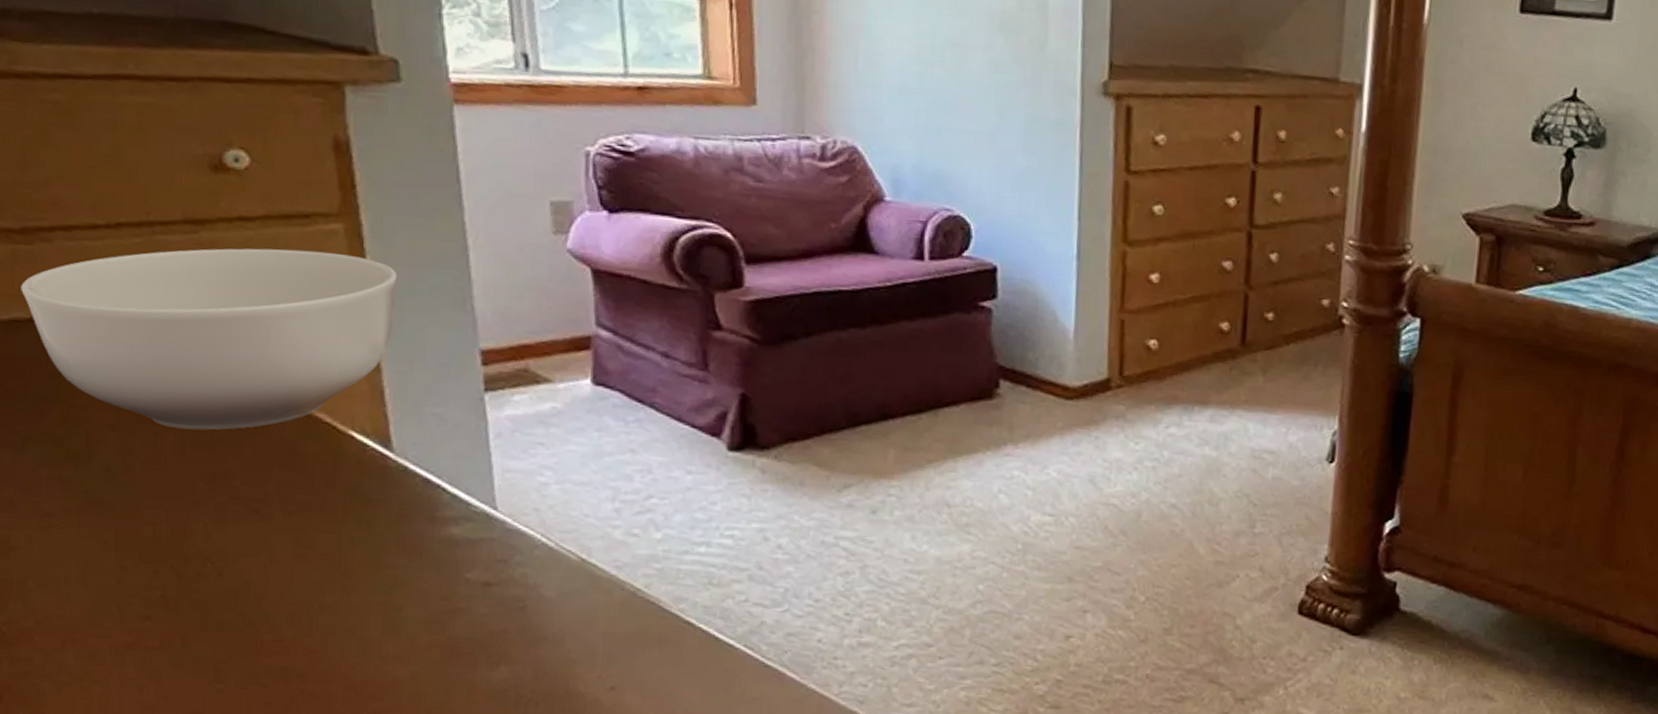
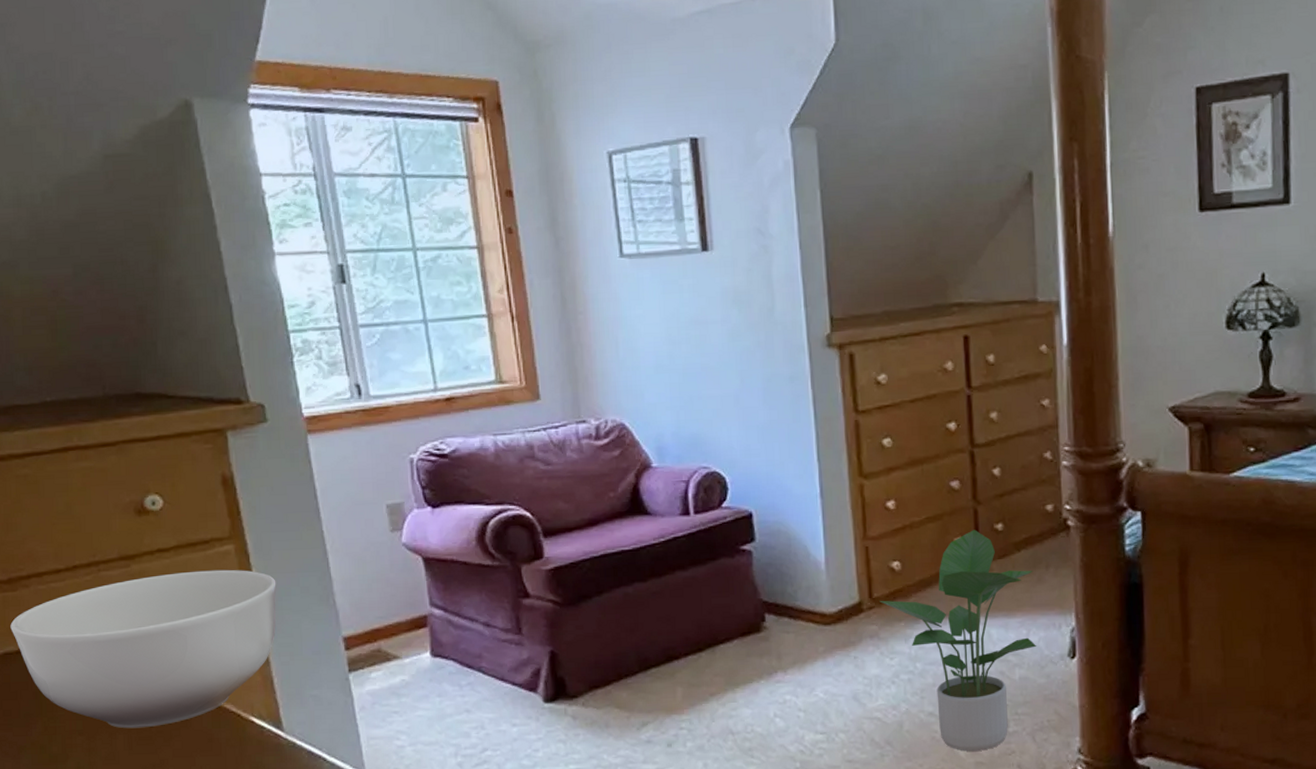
potted plant: none [1130,316,1301,550] -> present [879,530,1037,751]

